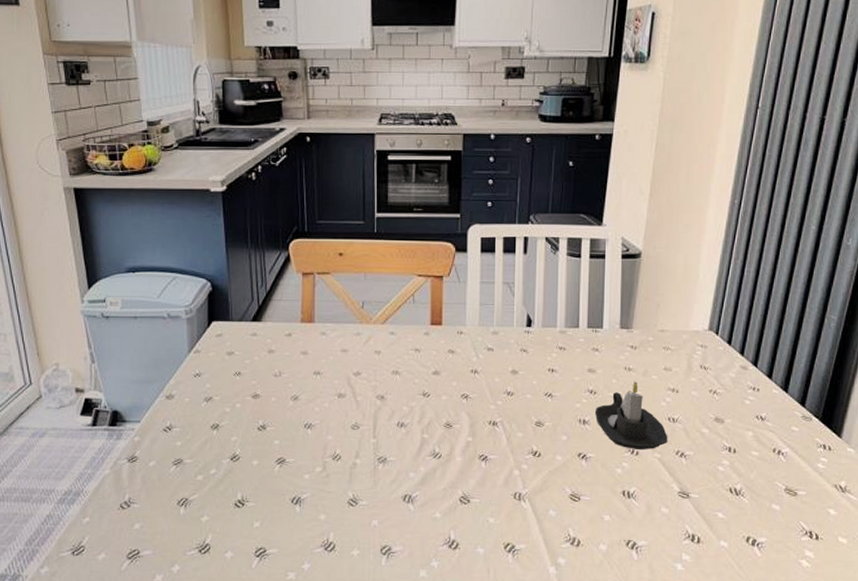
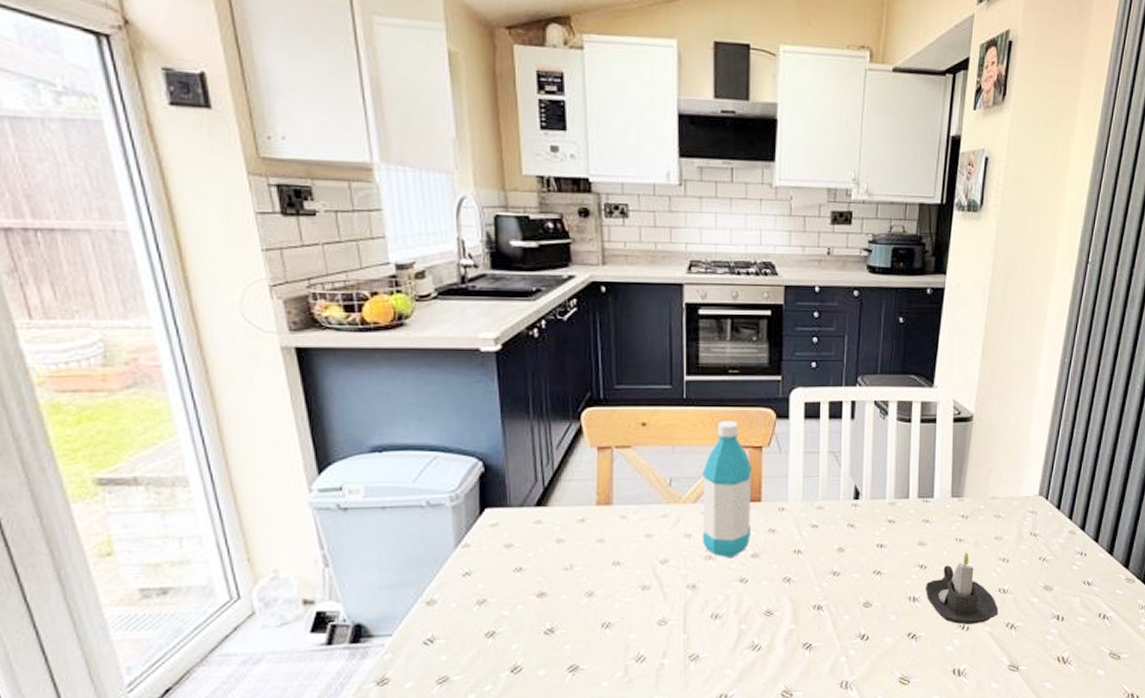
water bottle: none [389,252,434,374] -> present [702,420,753,559]

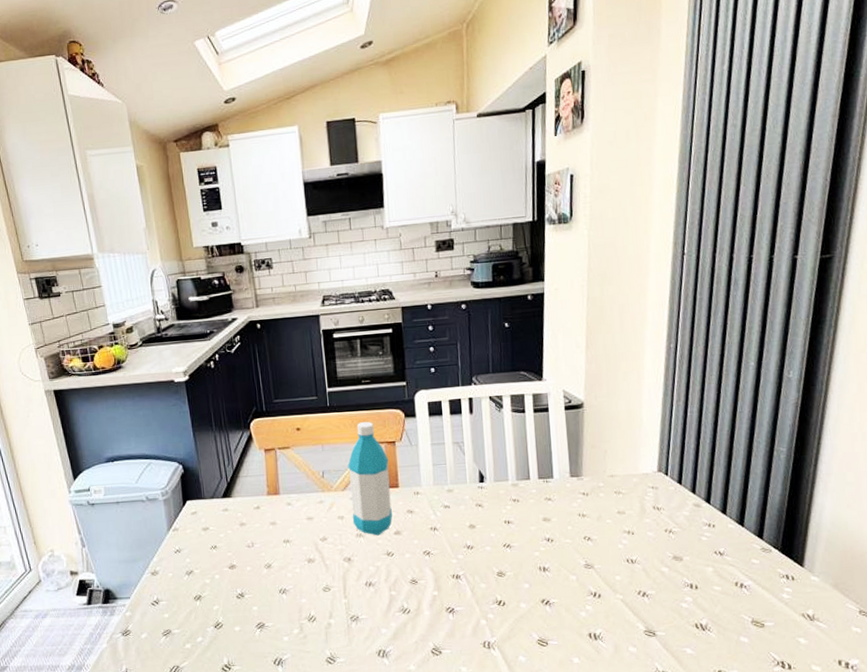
candle: present [925,553,999,625] -> none [553,527,629,592]

